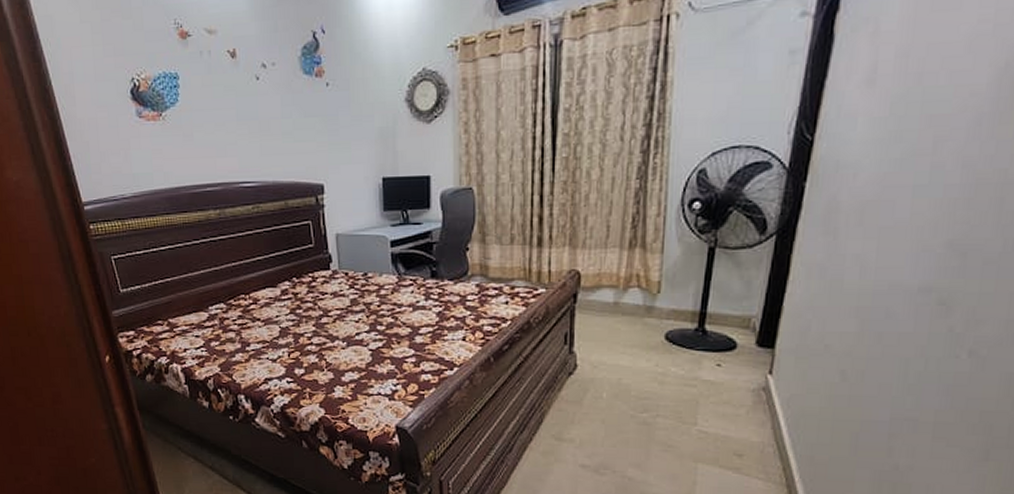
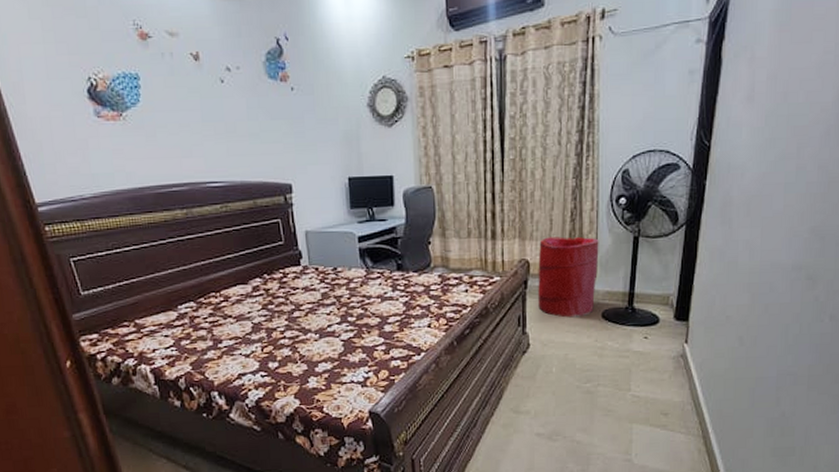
laundry hamper: none [589,245,665,338] -> present [538,237,599,318]

